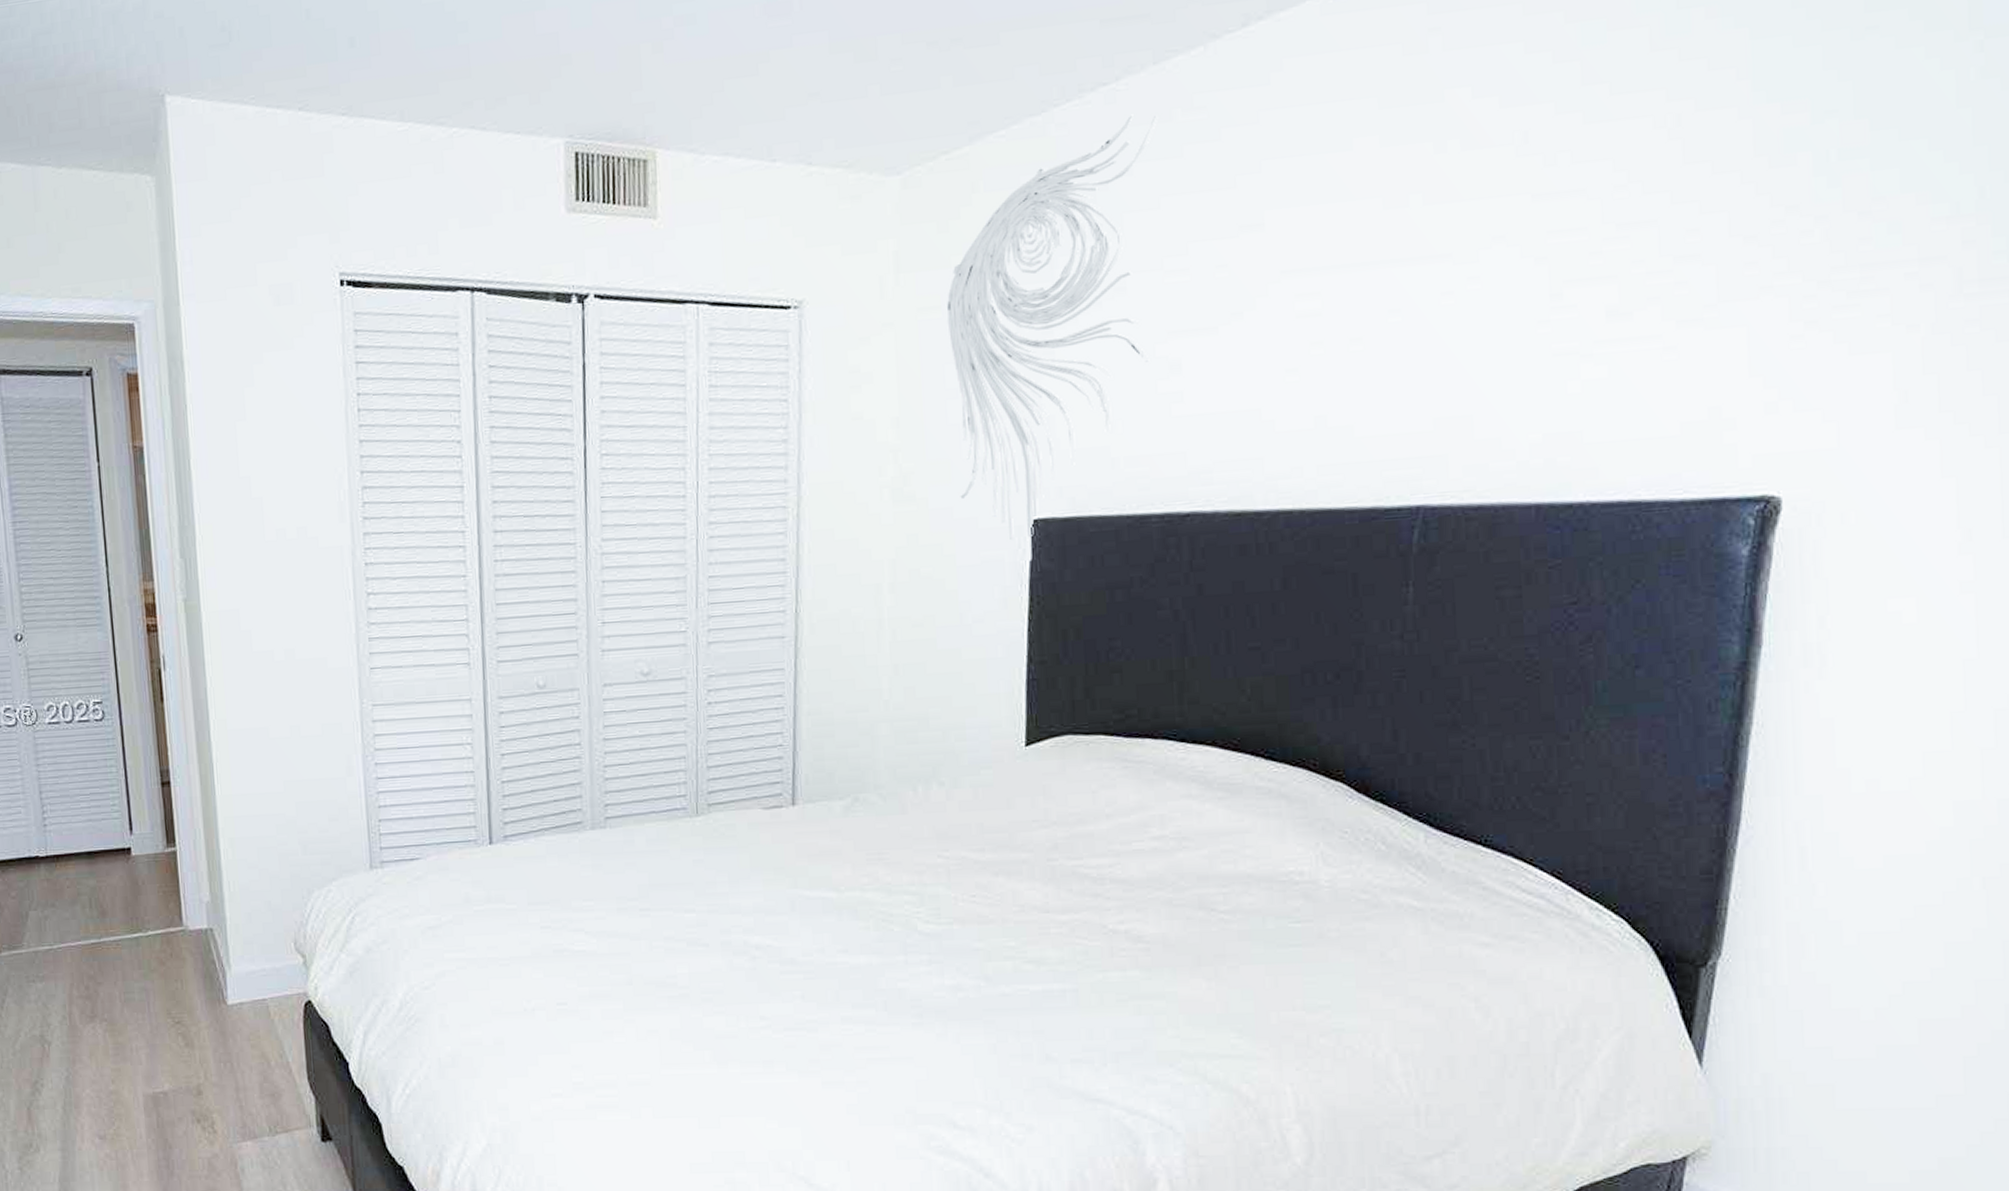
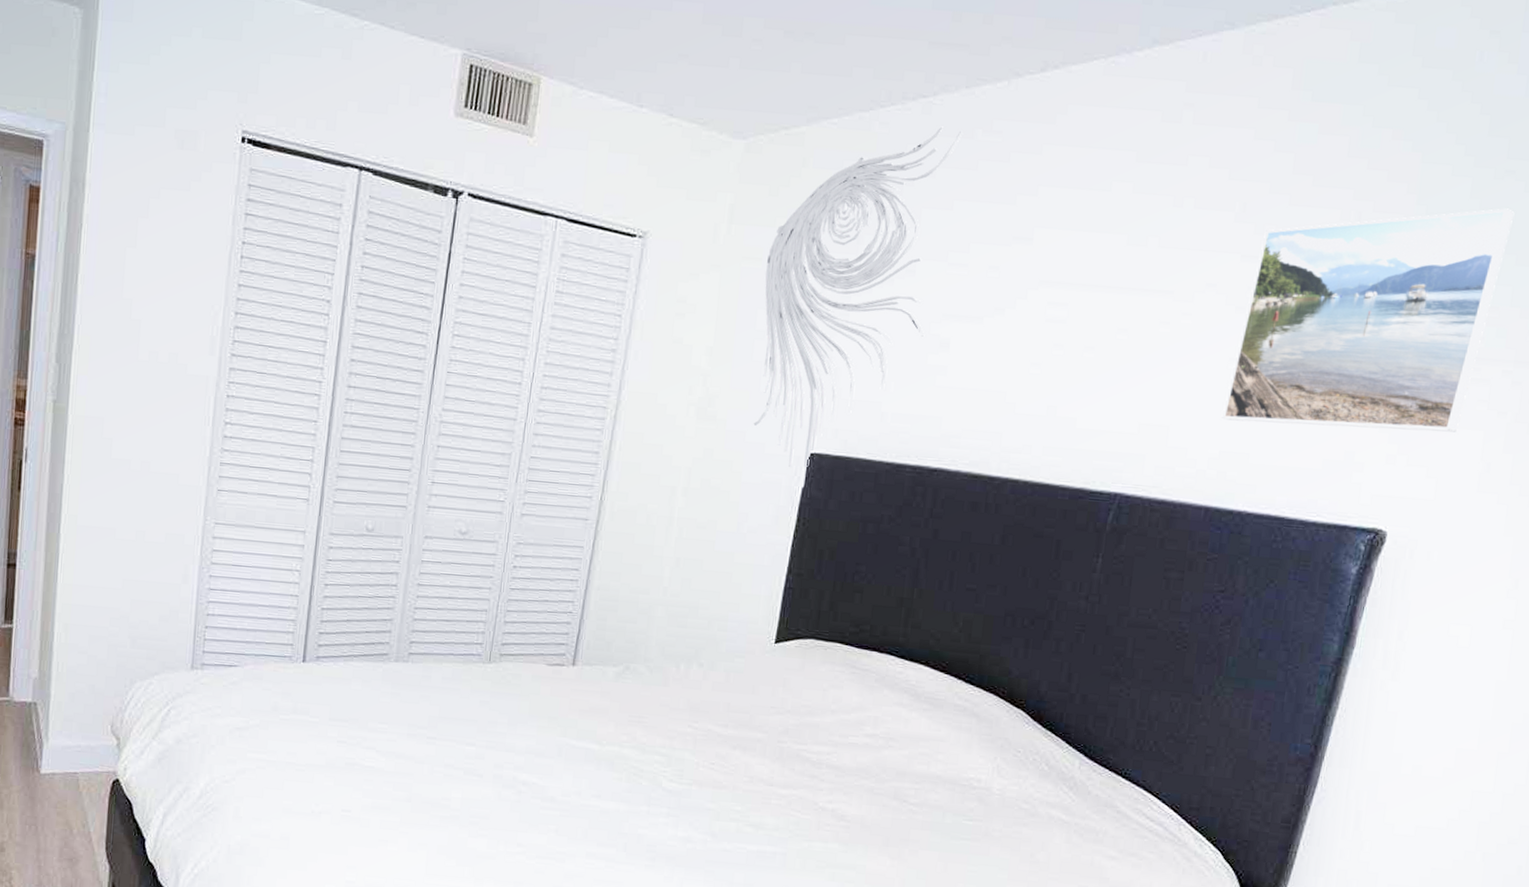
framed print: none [1538,73,1887,396] -> present [1221,208,1515,432]

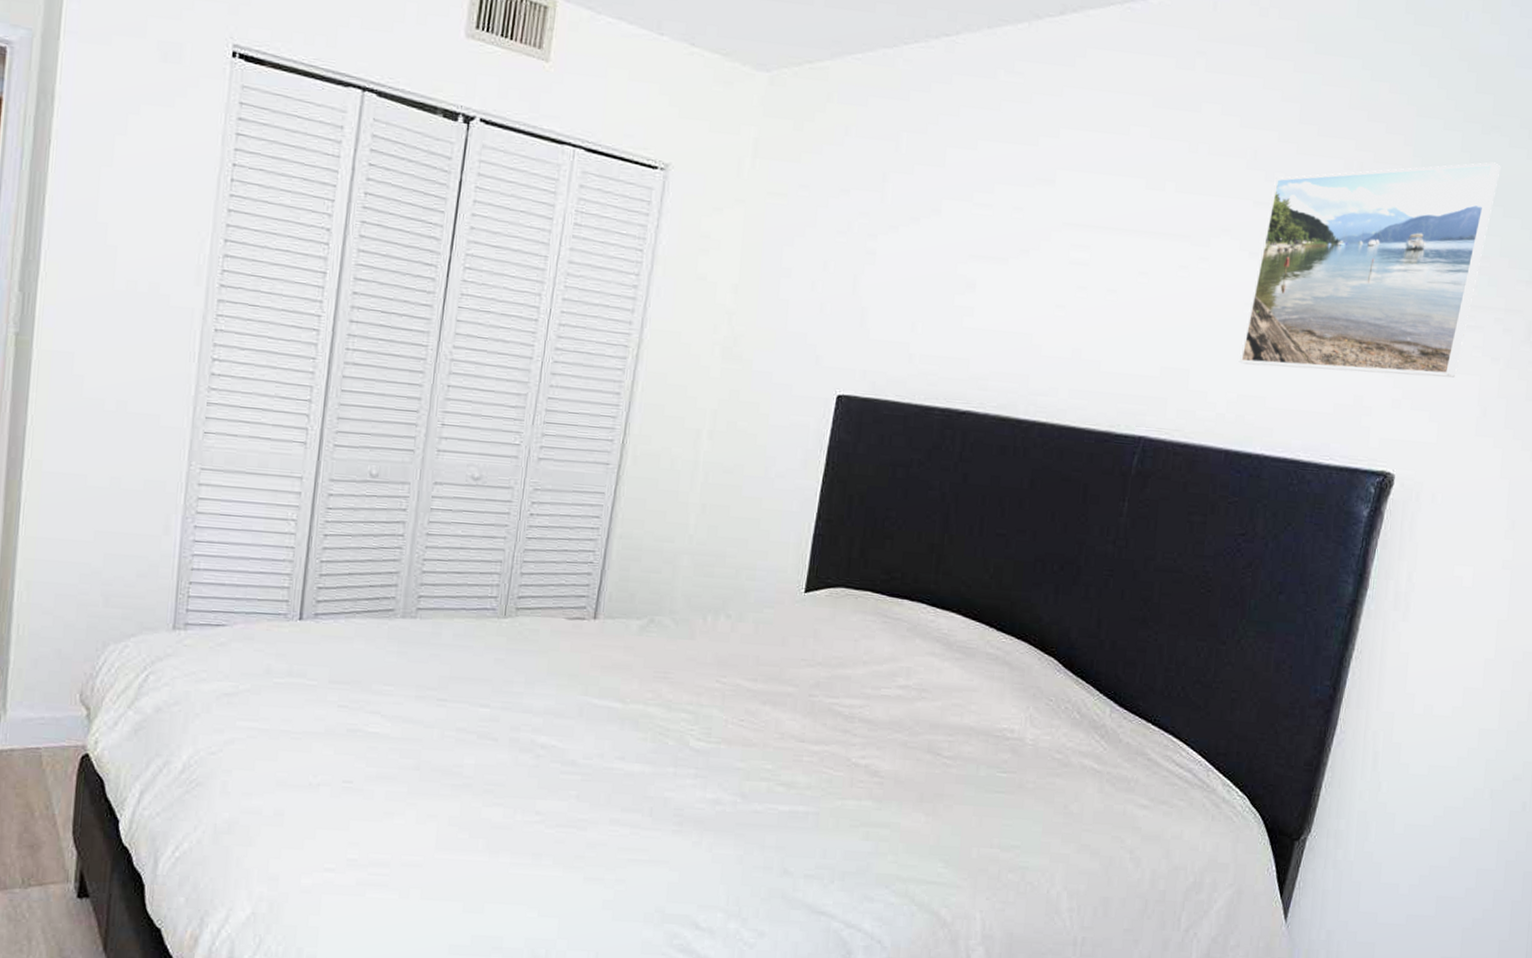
wall sculpture: present [753,126,964,488] -> none [780,65,986,431]

